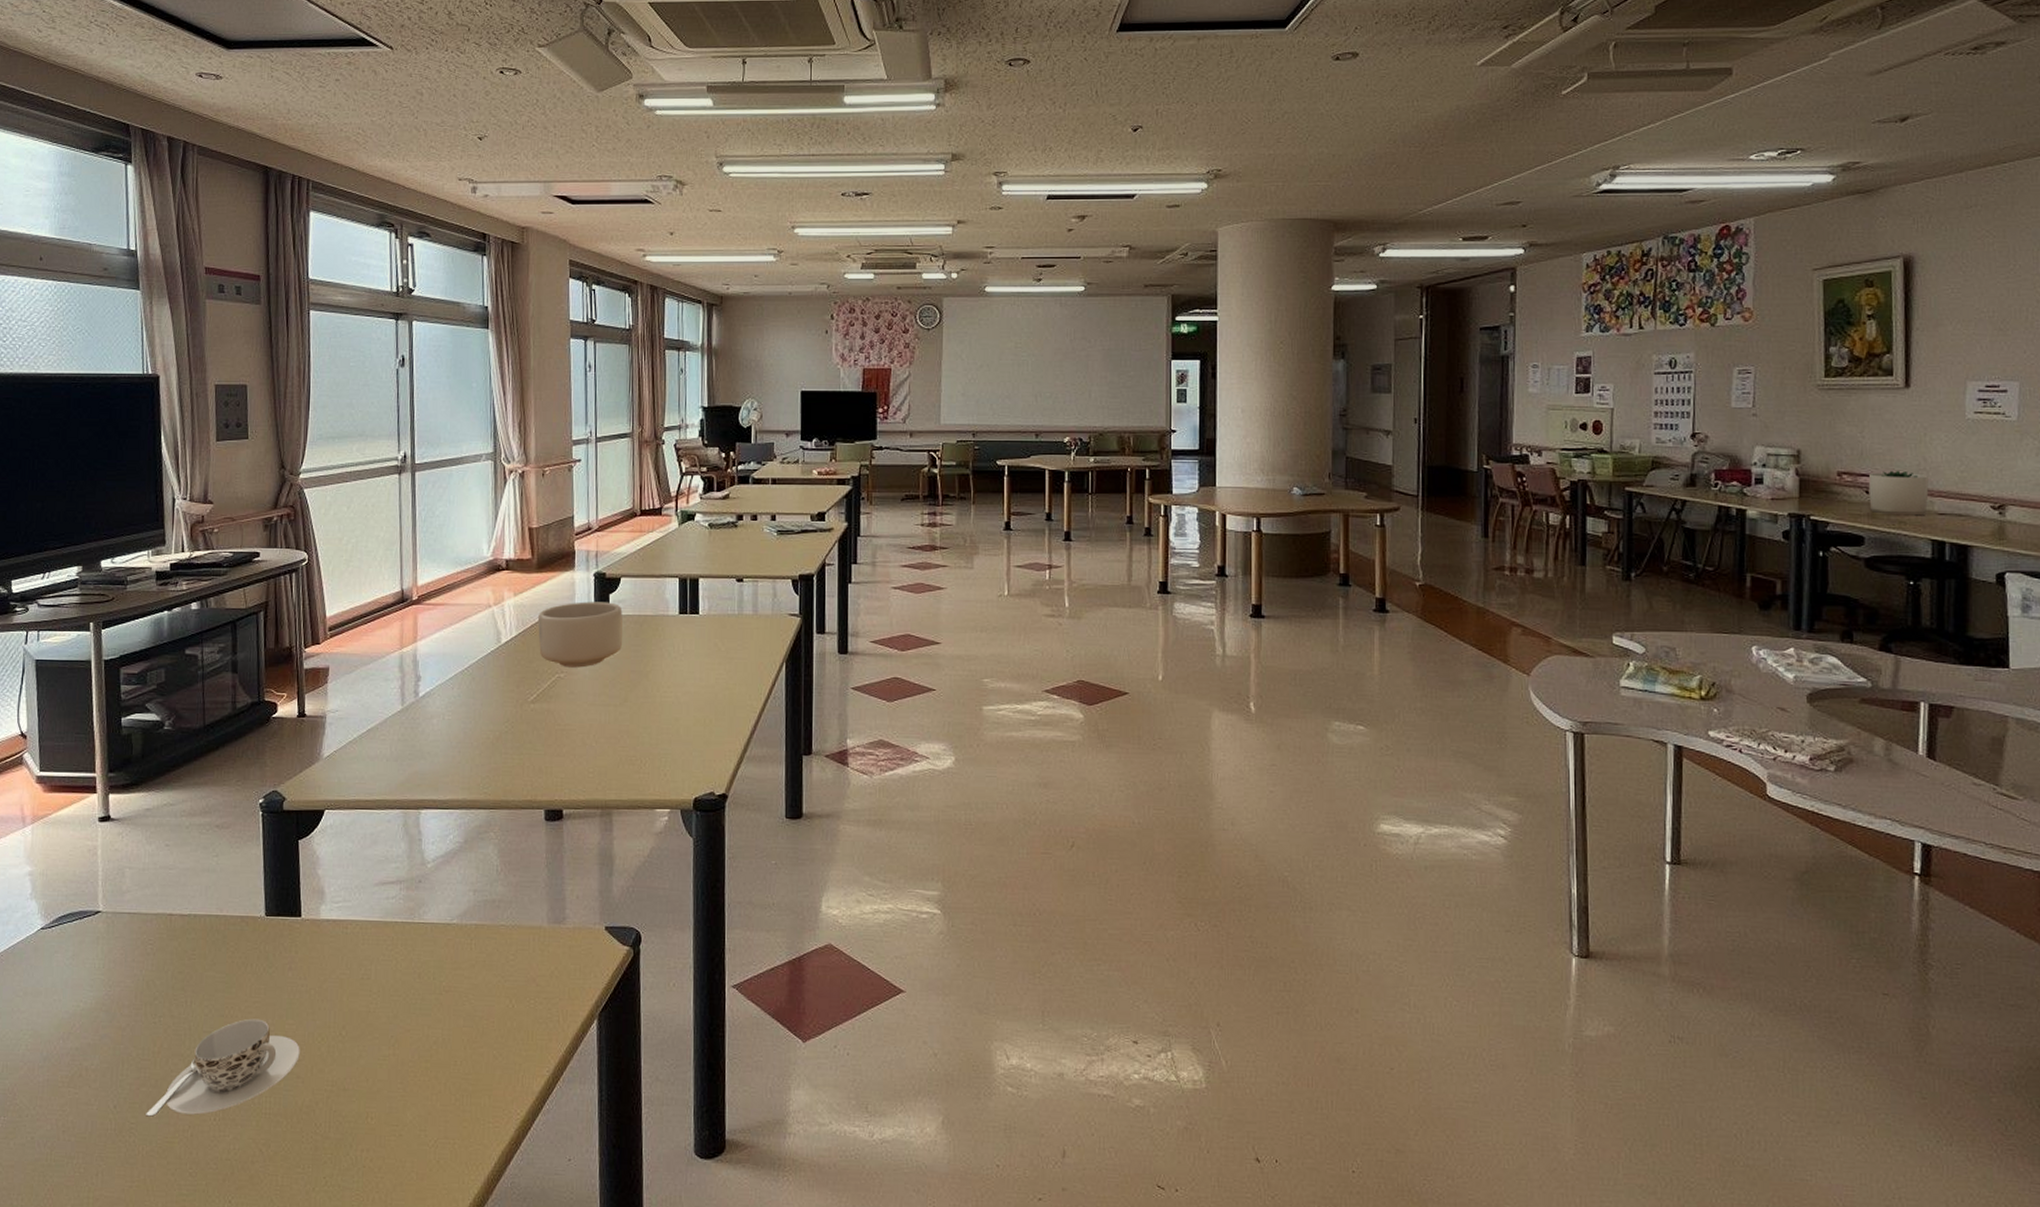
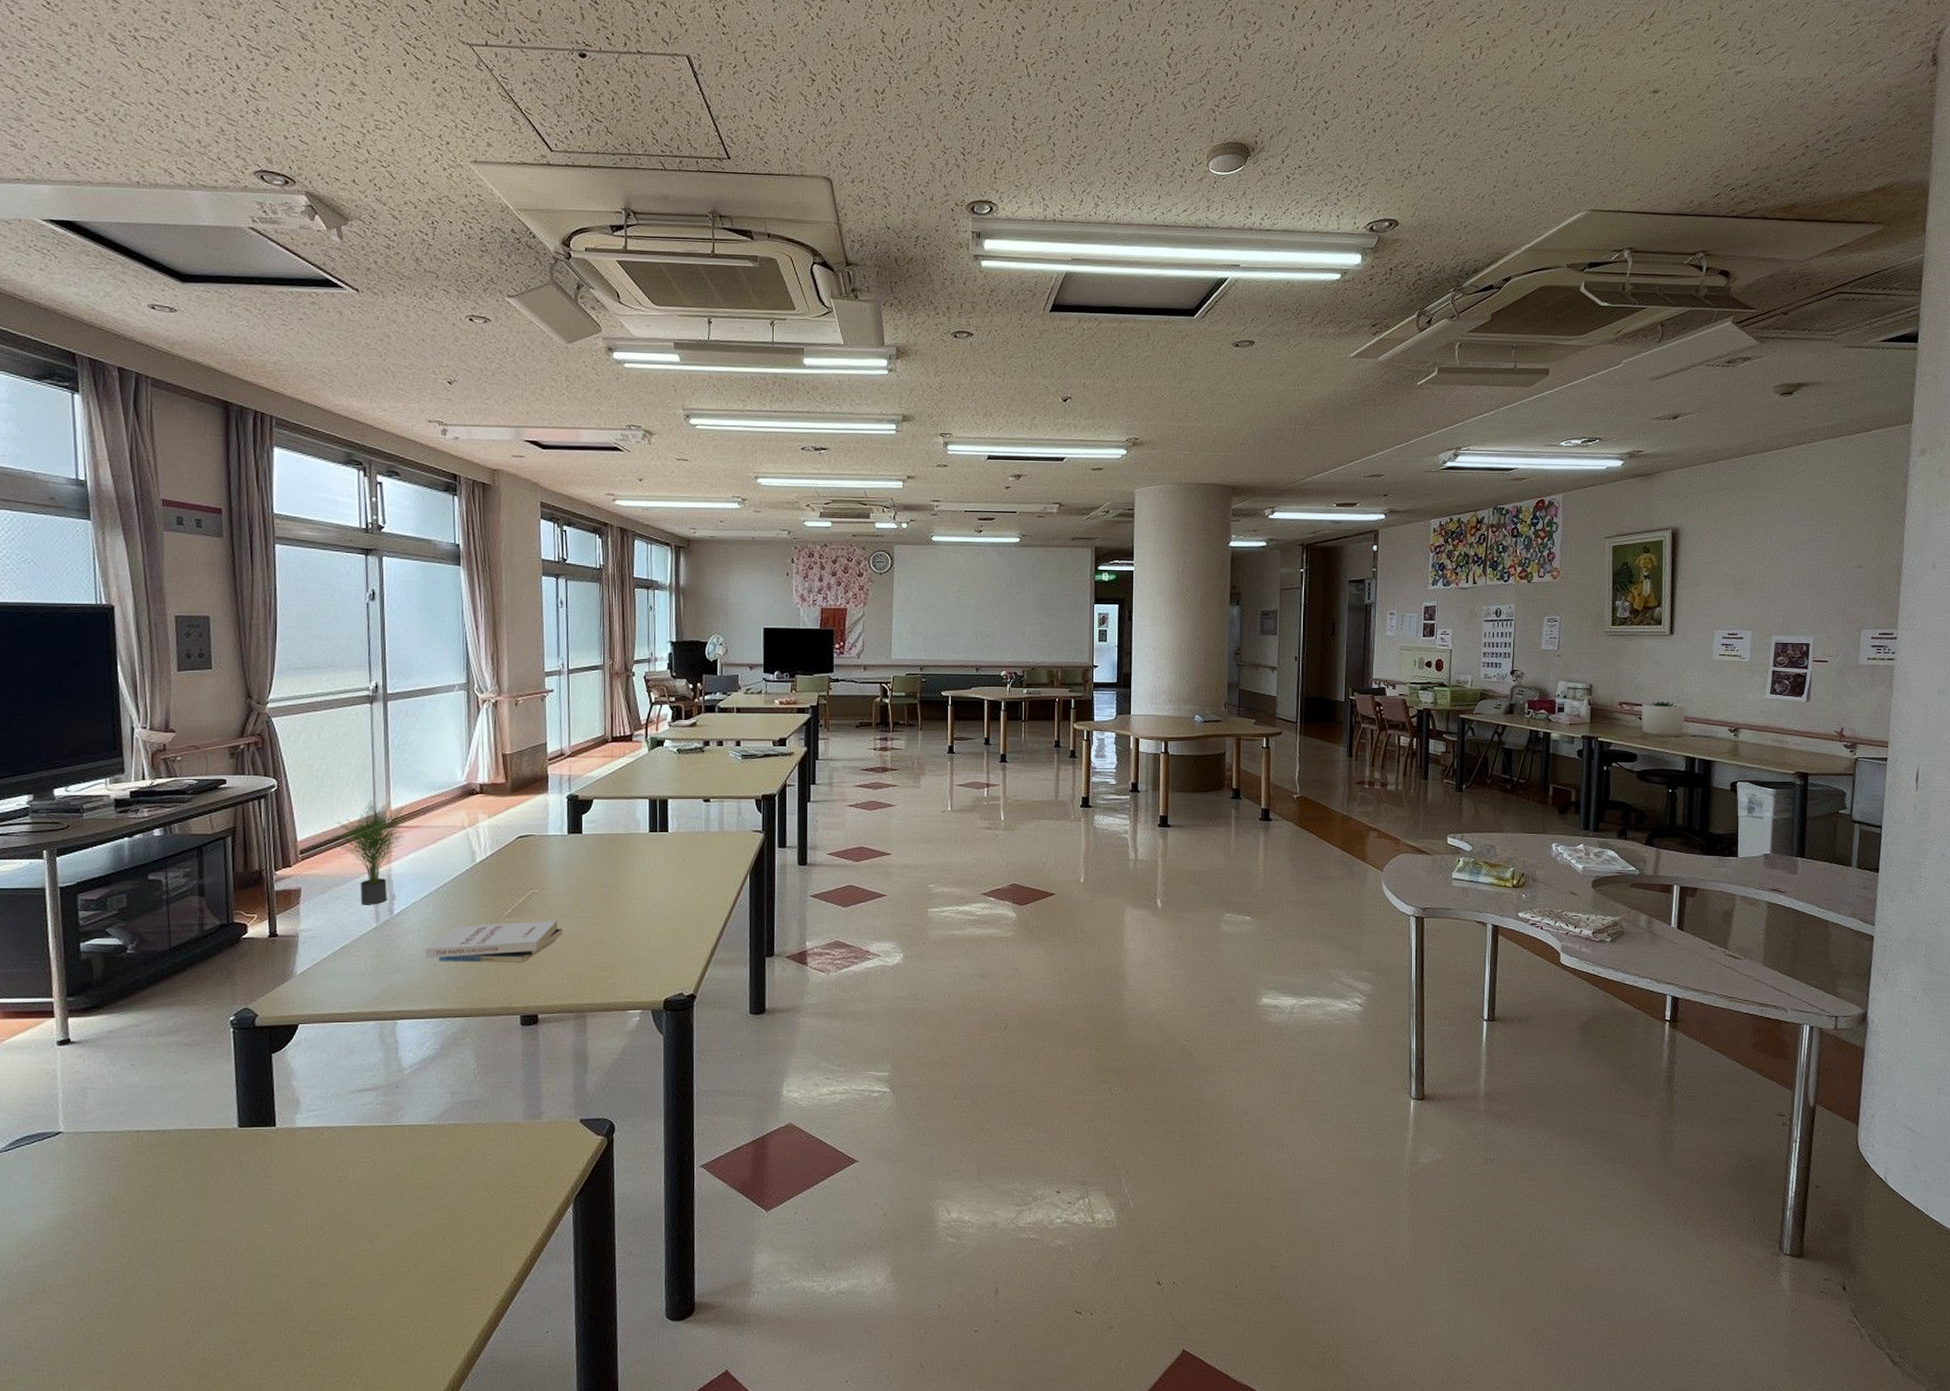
teacup: present [146,1018,300,1118] -> none [115,1225,277,1327]
potted plant: none [358,575,432,687] -> present [330,800,406,905]
books: none [450,707,588,753] -> present [426,920,562,963]
mug: present [537,601,623,668] -> none [511,822,595,883]

